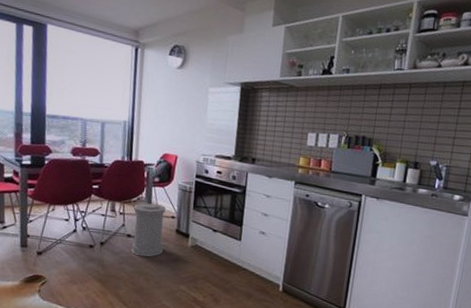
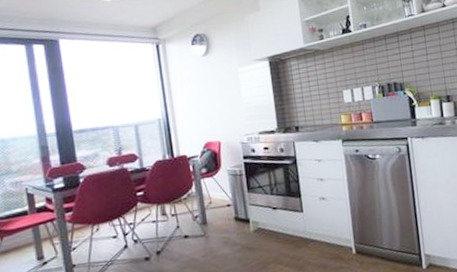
trash can: present [131,203,167,257] -> none [185,195,226,256]

